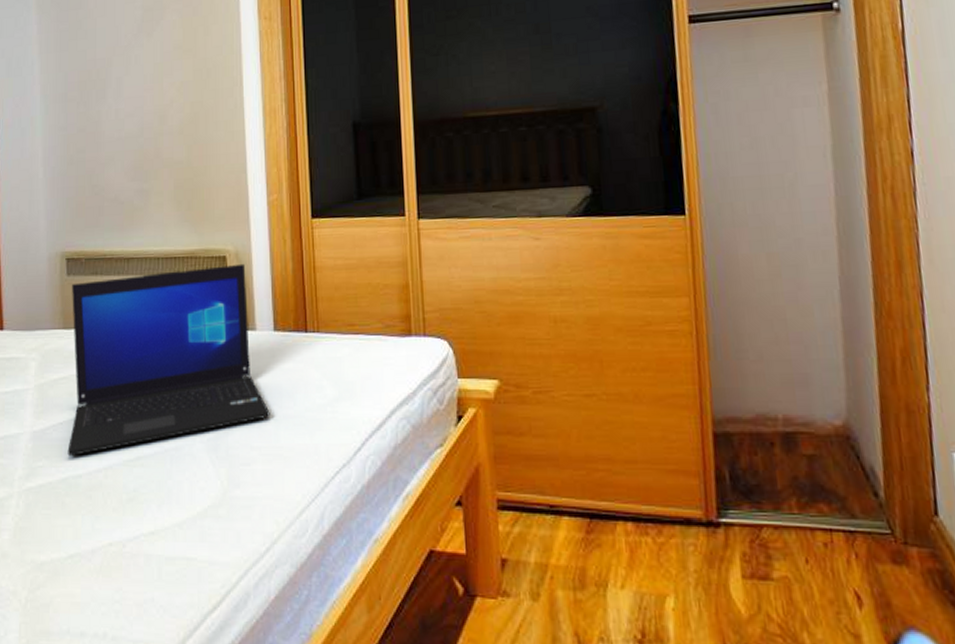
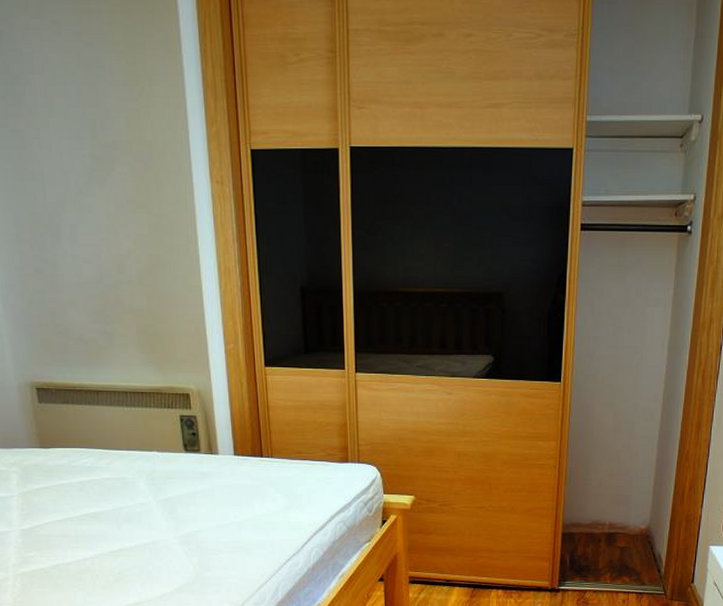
laptop: present [67,263,270,456] -> none [45,400,233,548]

